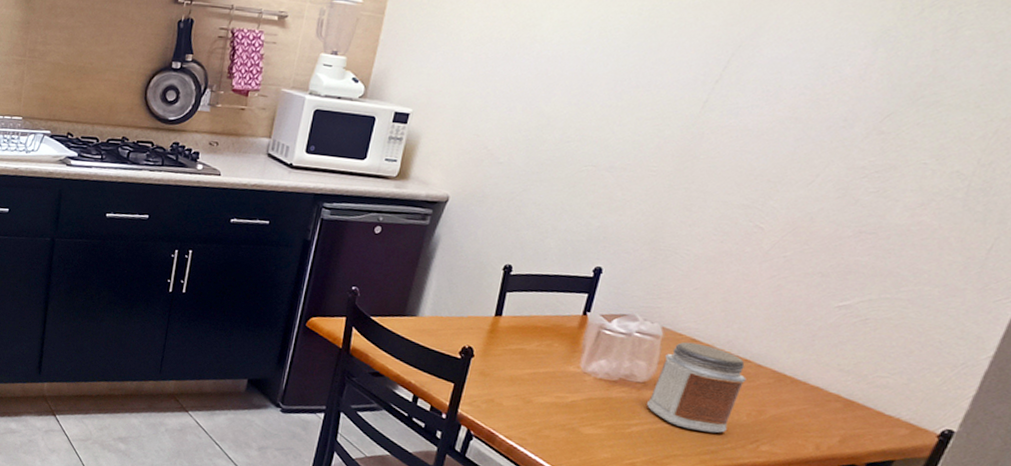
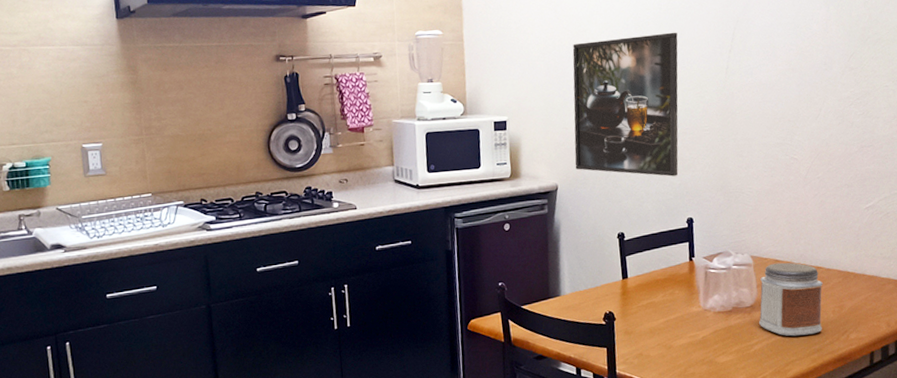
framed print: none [475,39,653,216] -> present [572,32,679,177]

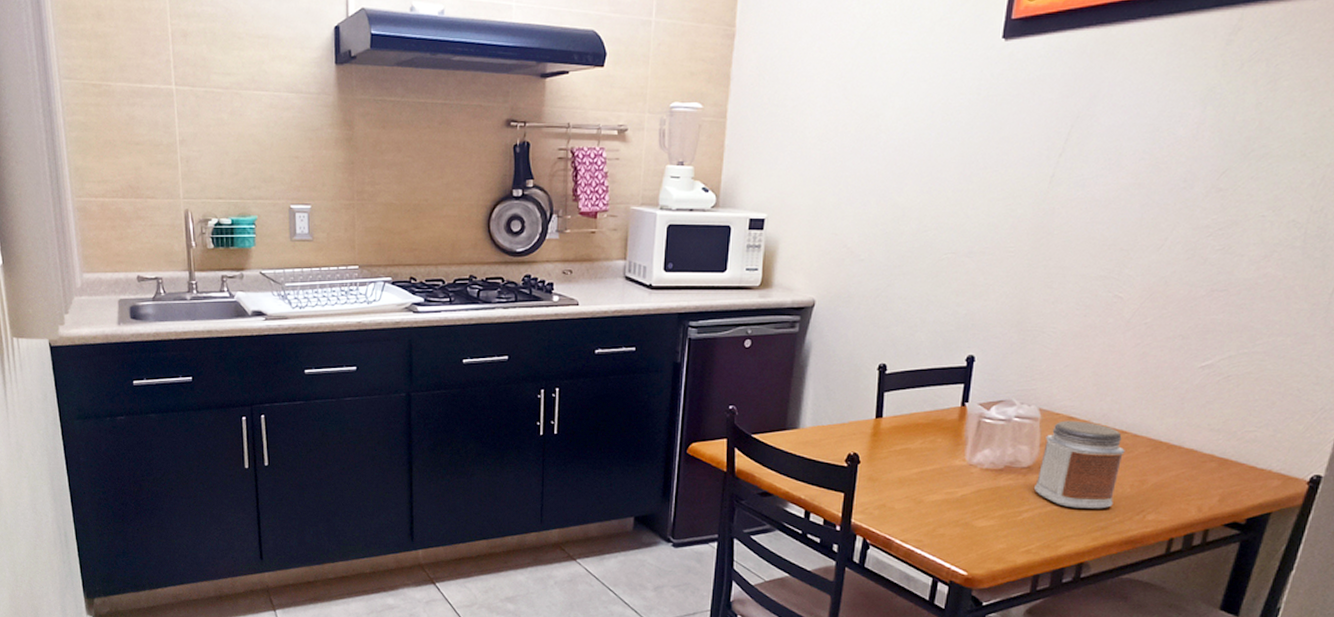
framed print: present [572,32,679,177] -> none [839,125,995,304]

